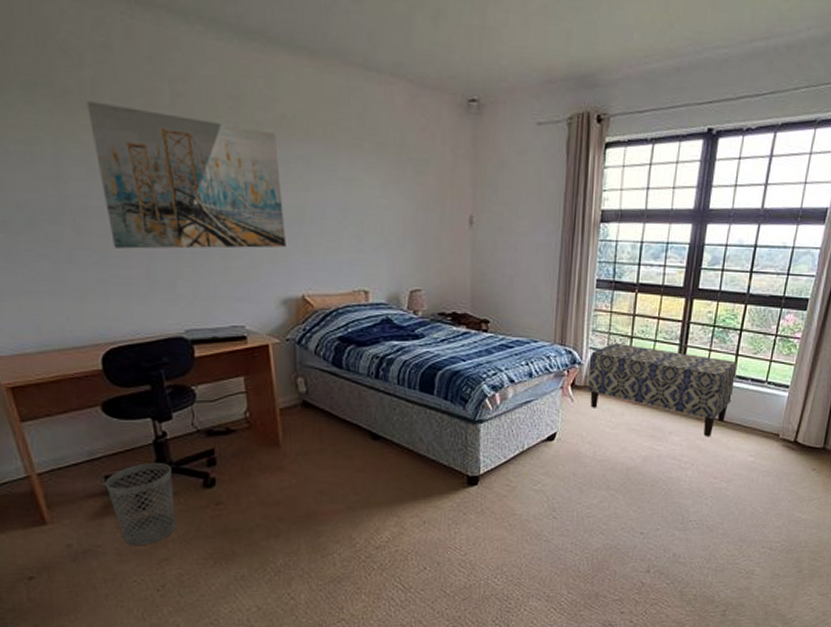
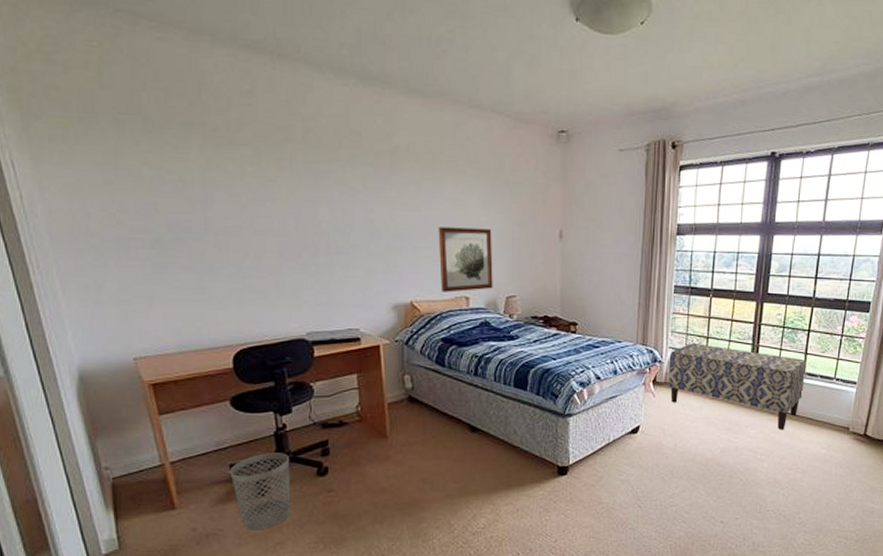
wall art: present [87,101,286,249] -> none [232,137,397,262]
wall art: none [331,210,395,286] -> present [438,227,493,292]

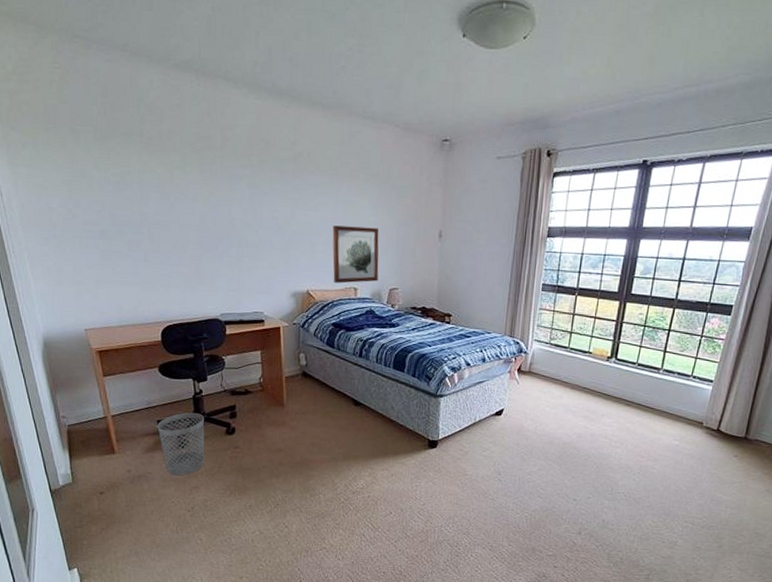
bench: present [668,344,807,431] -> none [531,337,665,421]

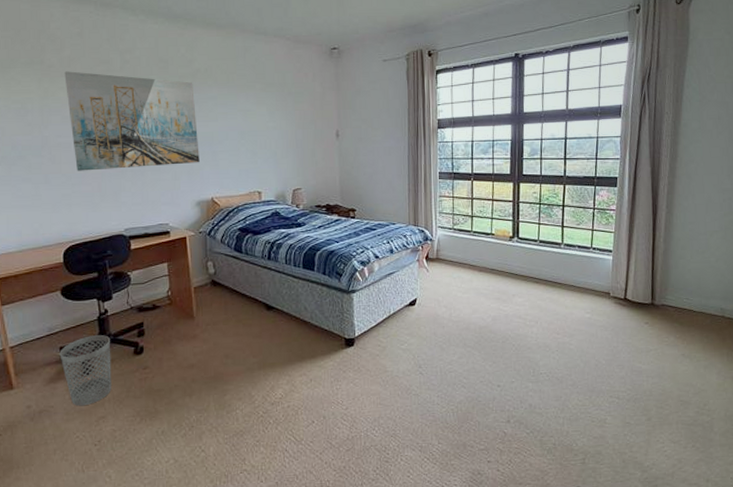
wall art: none [164,145,298,254] -> present [64,71,200,171]
wall art: present [332,225,379,284] -> none [233,132,281,189]

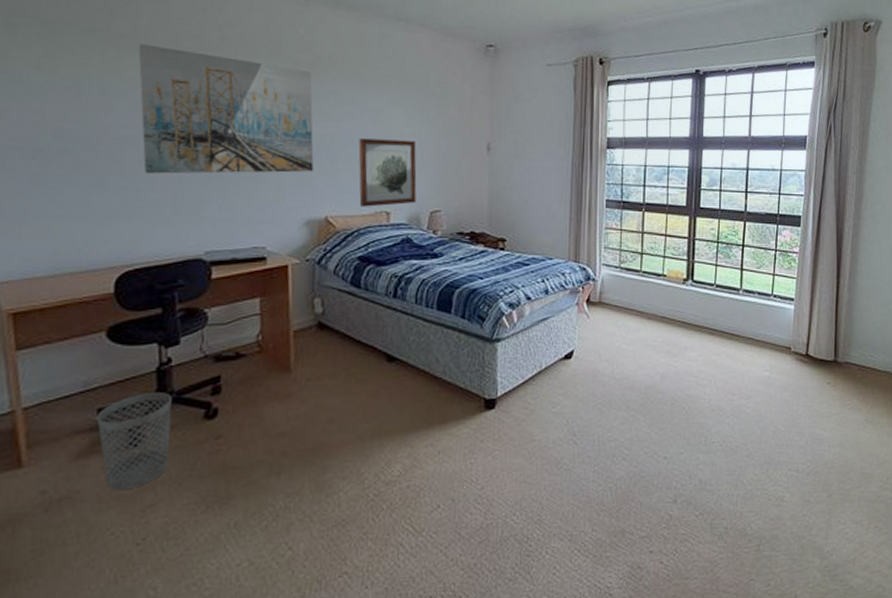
wall art: none [233,132,281,189] -> present [358,138,417,207]

